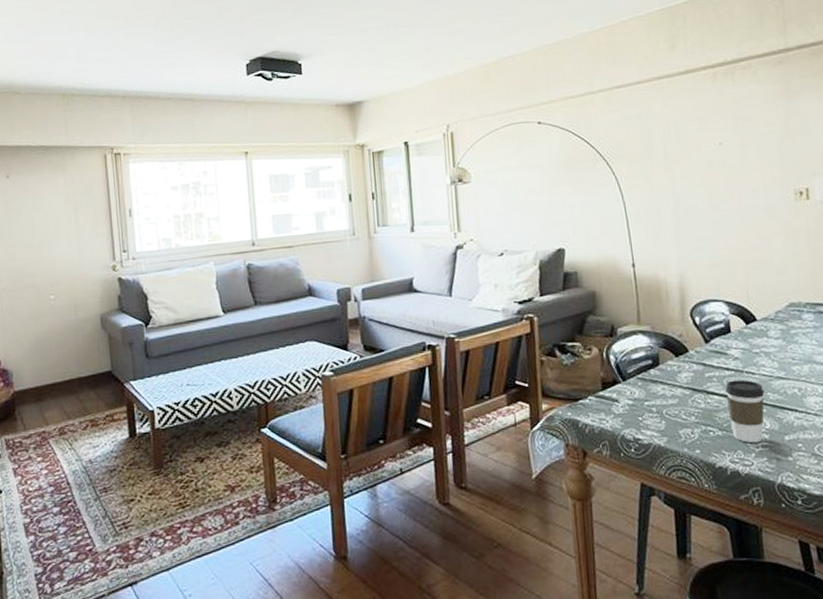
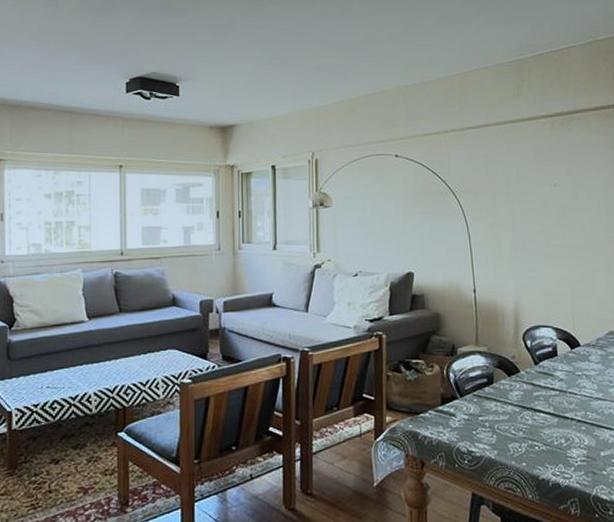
coffee cup: present [724,379,765,443] -> none [550,399,585,458]

